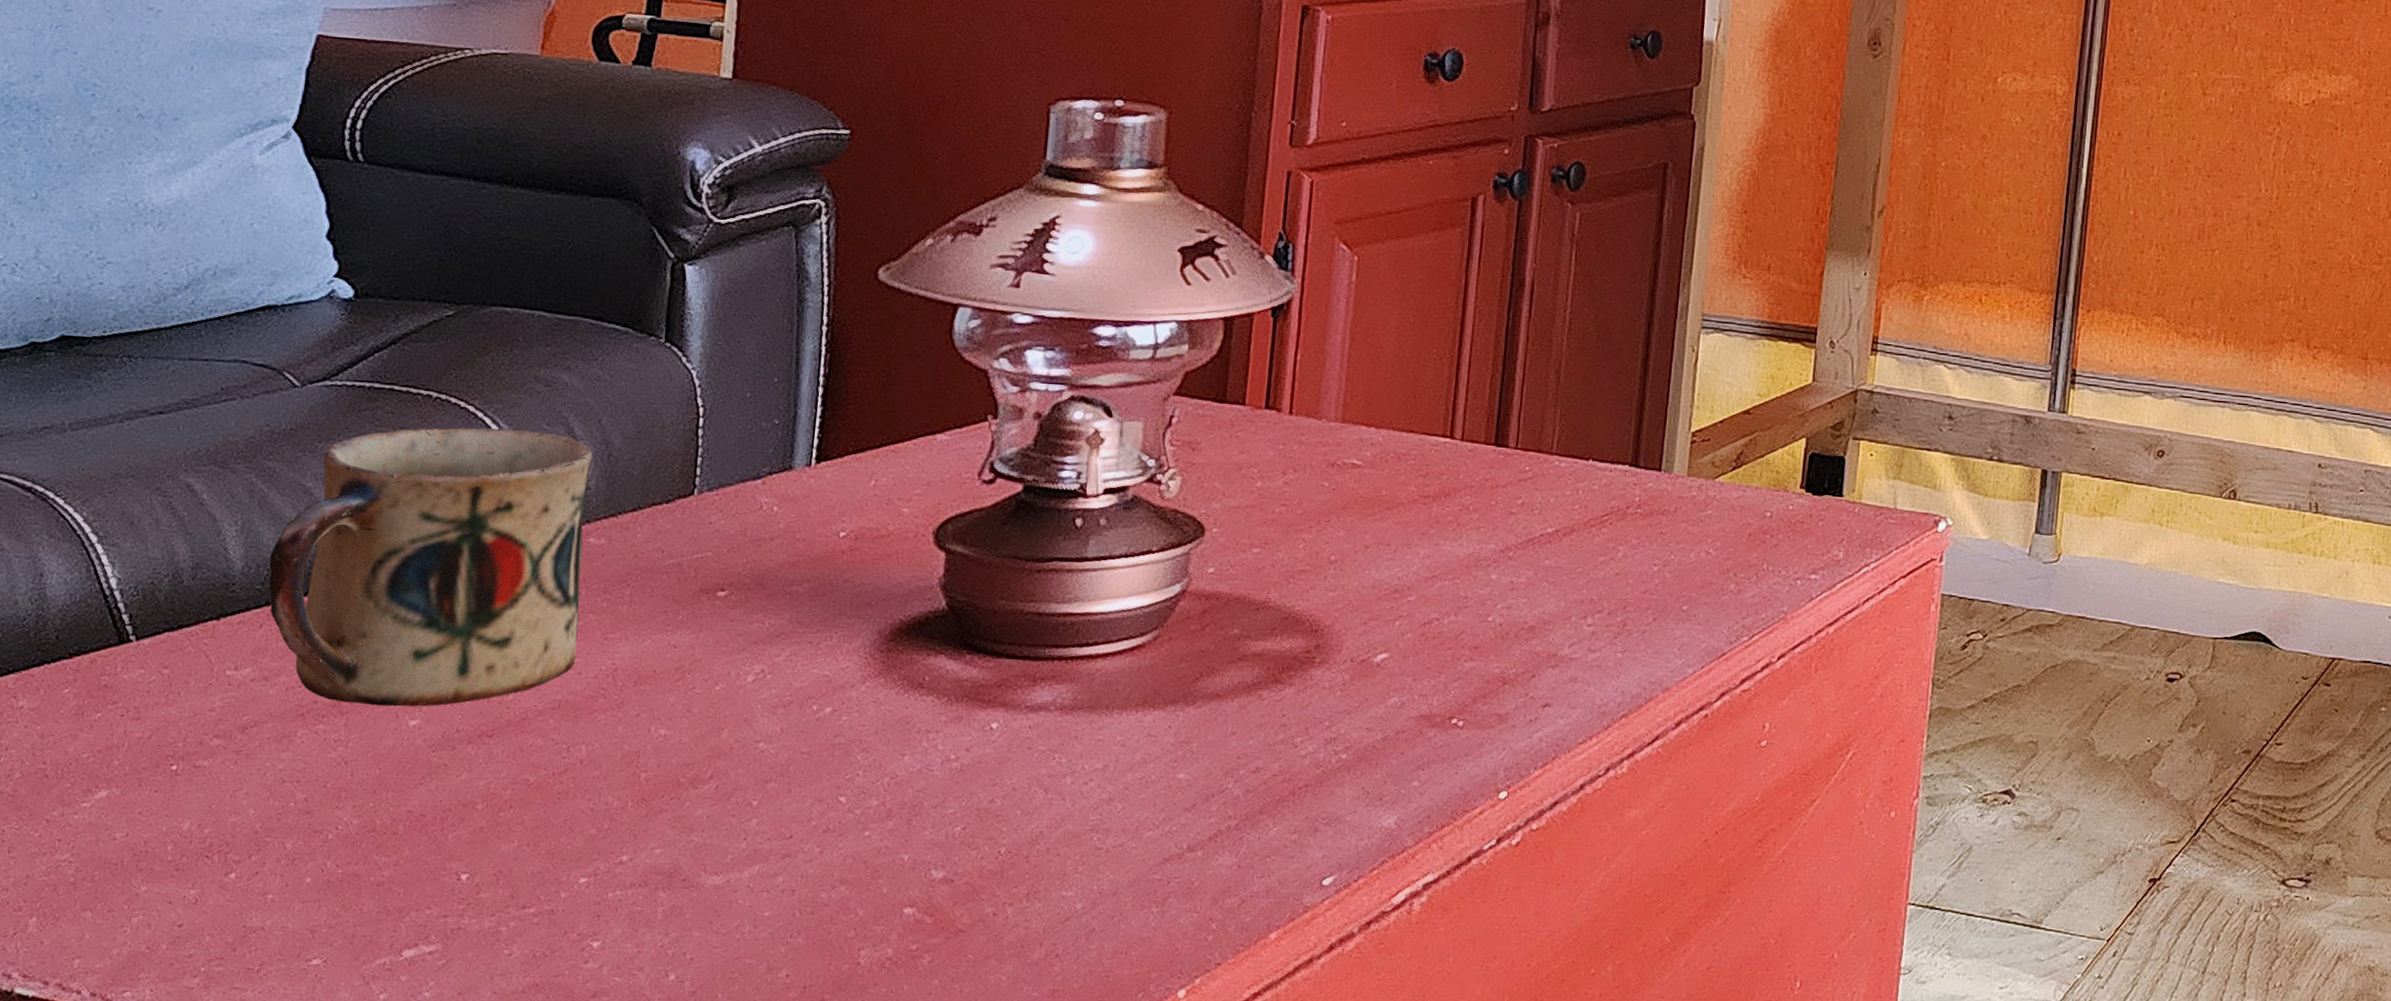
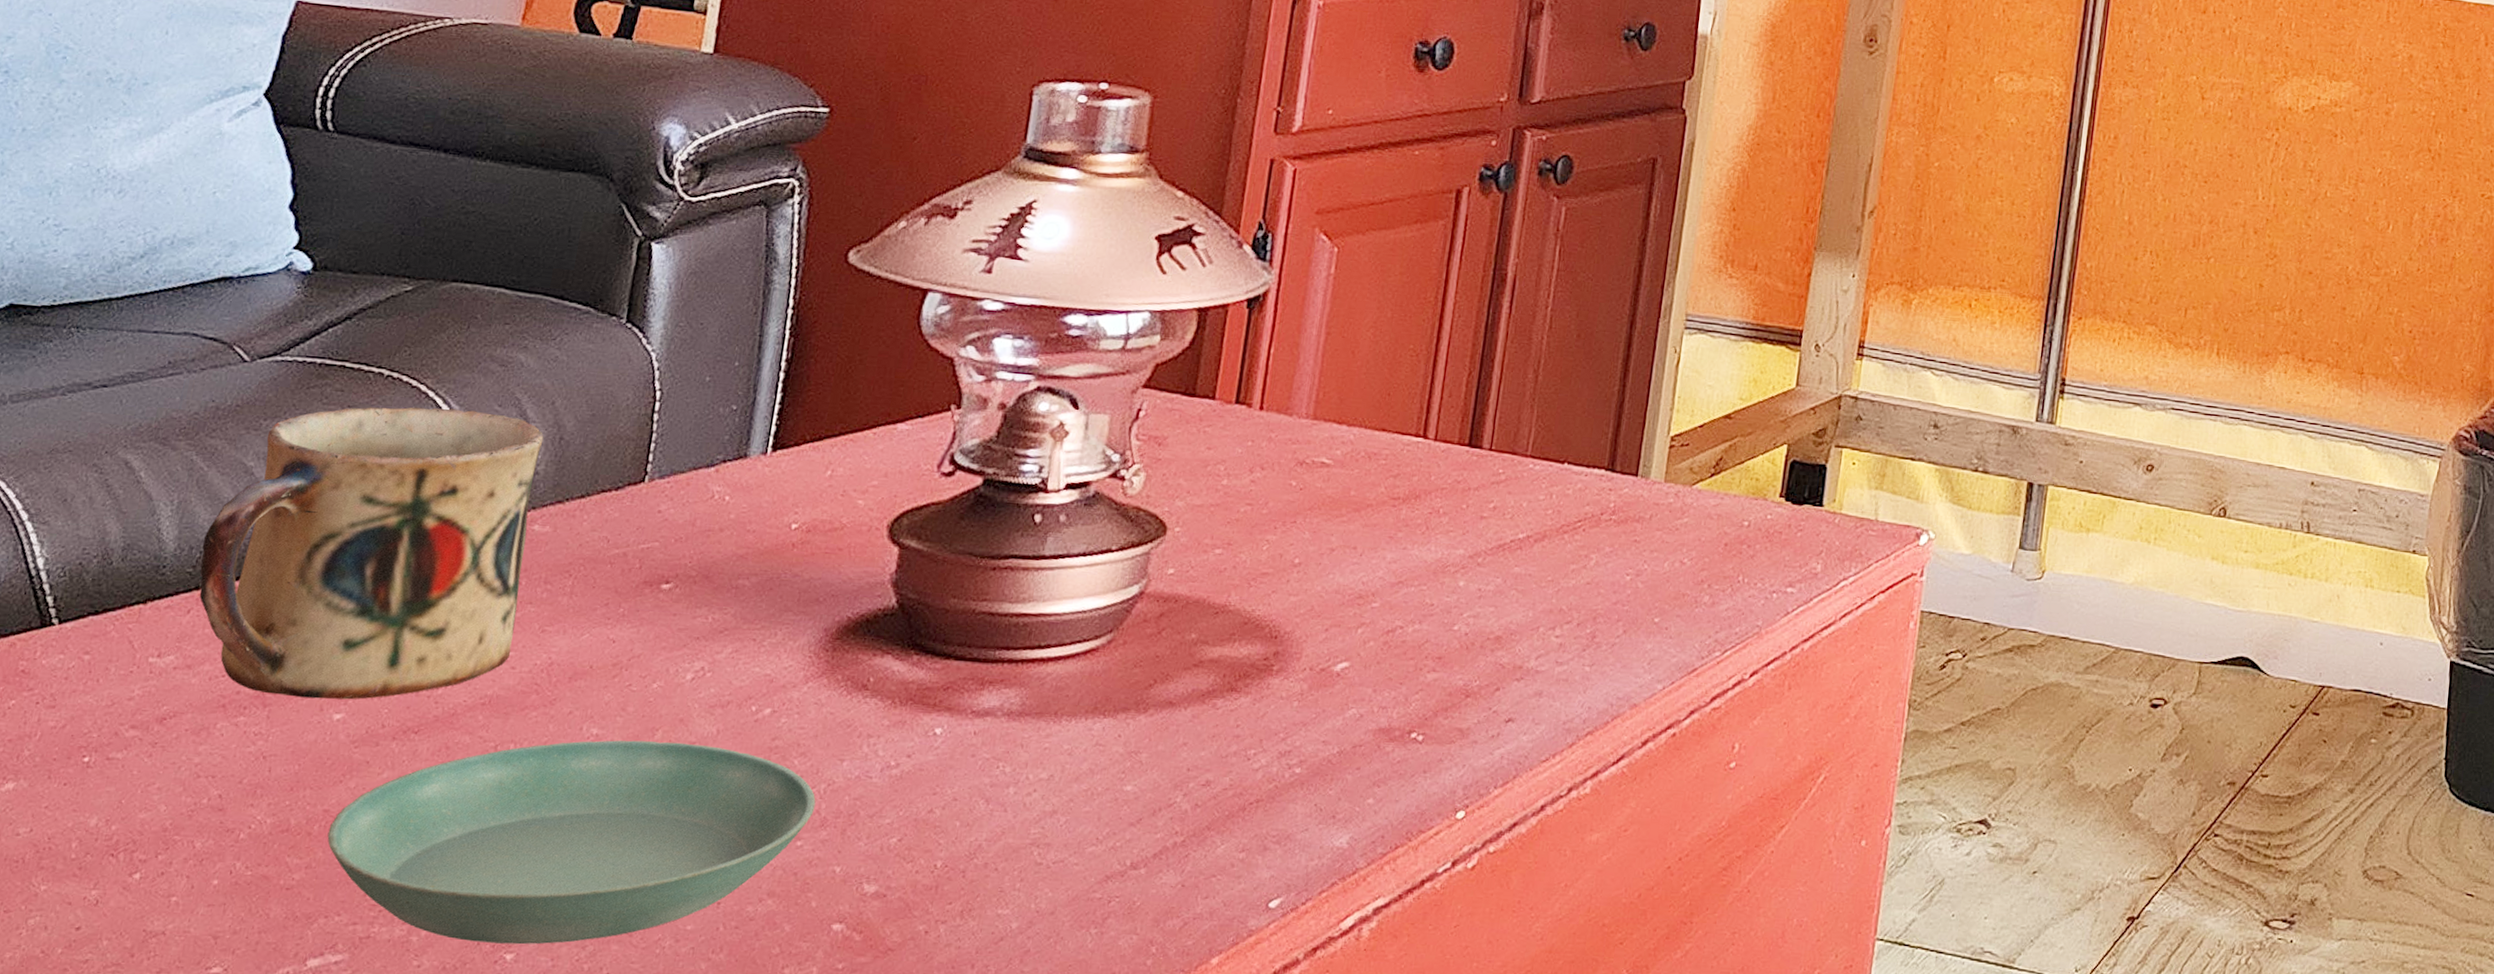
saucer: none [412,739,881,933] -> present [327,740,816,945]

